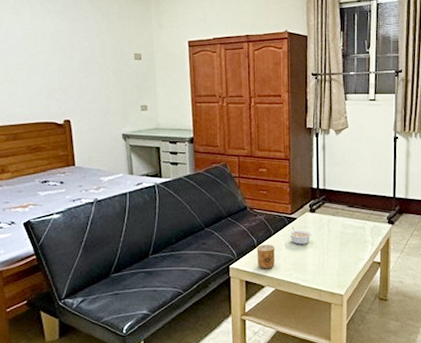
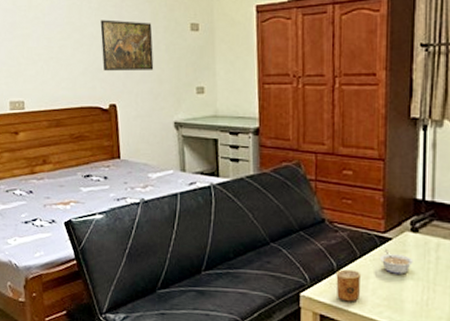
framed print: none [54,48,103,92] -> present [100,20,154,72]

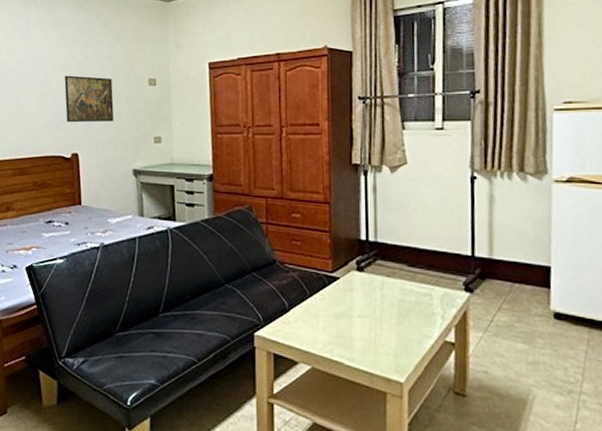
cup: present [336,269,362,302] -> none [288,308,312,341]
legume: present [379,249,413,275] -> none [328,288,360,312]

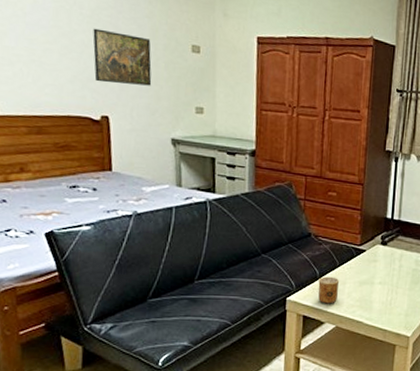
cup: none [288,308,312,341] -> present [318,276,340,304]

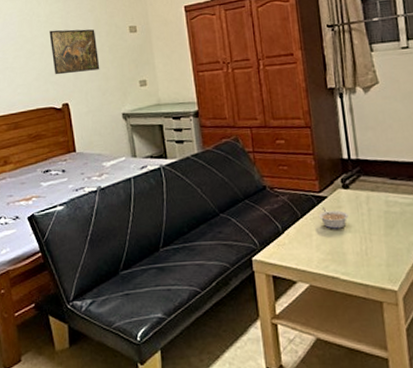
cup: present [318,276,340,304] -> none [282,230,306,261]
legume: none [355,259,382,280] -> present [318,207,349,229]

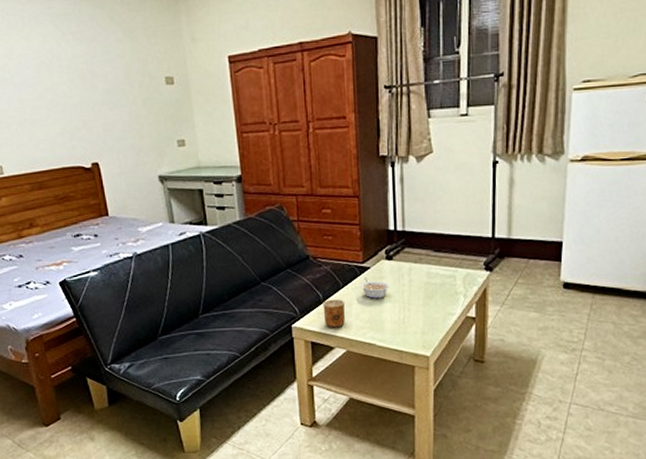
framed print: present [49,29,100,75] -> none [73,77,133,130]
cup: none [282,230,306,261] -> present [323,299,346,328]

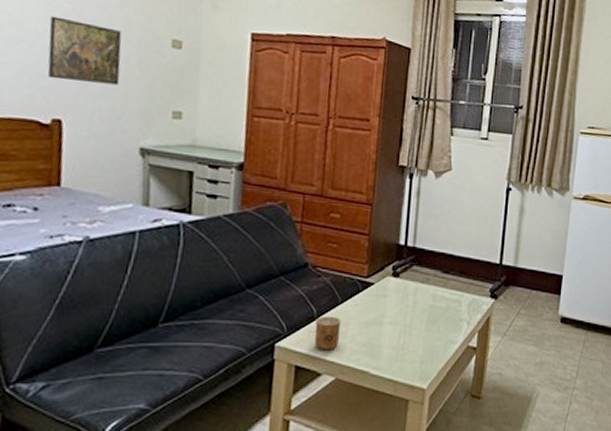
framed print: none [73,77,133,130] -> present [47,16,122,85]
legume: present [360,278,390,299] -> none [360,294,392,319]

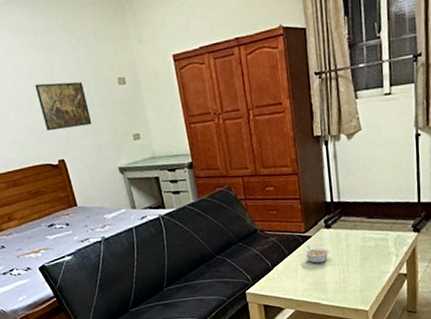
cup: present [314,316,342,351] -> none [272,265,292,292]
legume: none [360,294,392,319] -> present [303,245,330,264]

